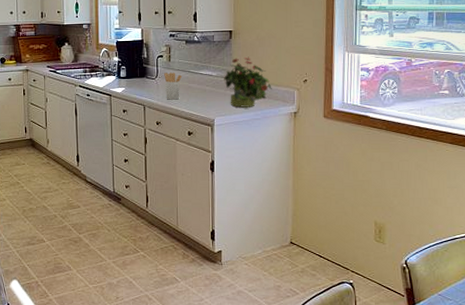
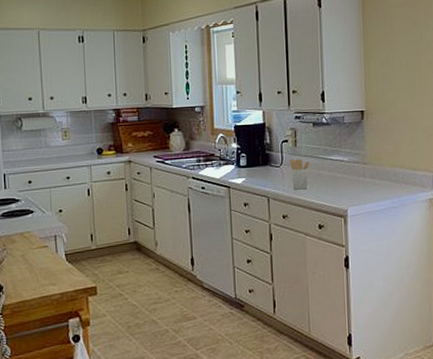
potted plant: present [223,56,272,108] -> none [355,139,409,195]

